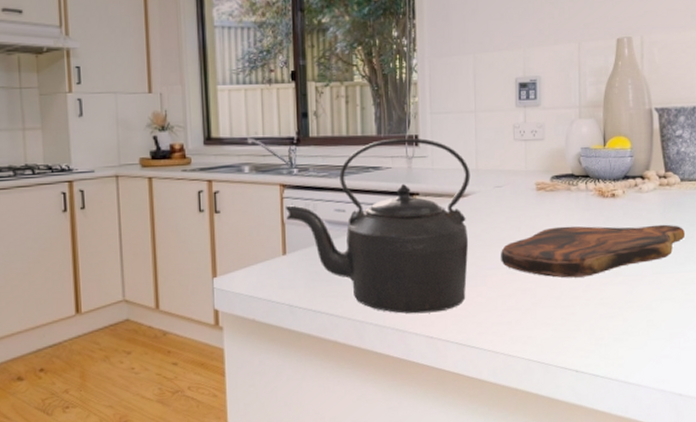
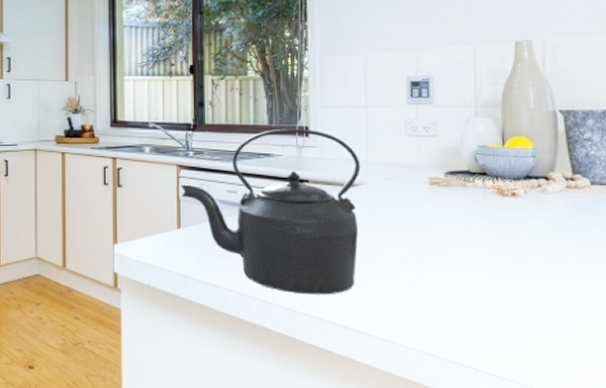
cutting board: present [501,224,686,278] -> none [392,221,598,274]

